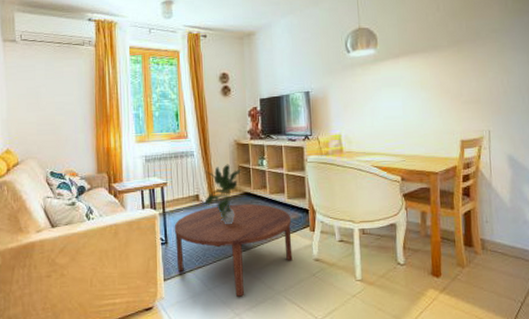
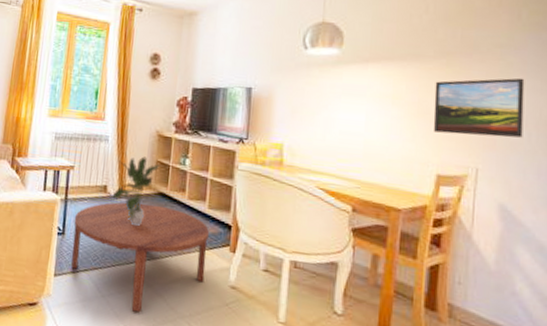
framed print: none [451,54,519,107] -> present [433,77,525,138]

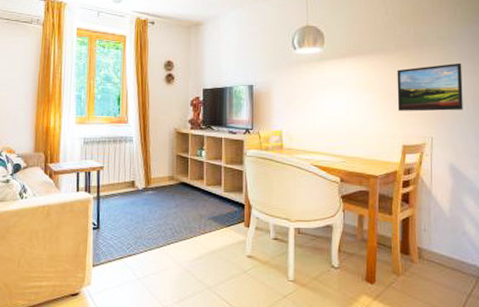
coffee table: present [71,202,209,313] -> none [107,193,226,289]
potted plant: present [112,156,160,226] -> none [140,152,180,213]

